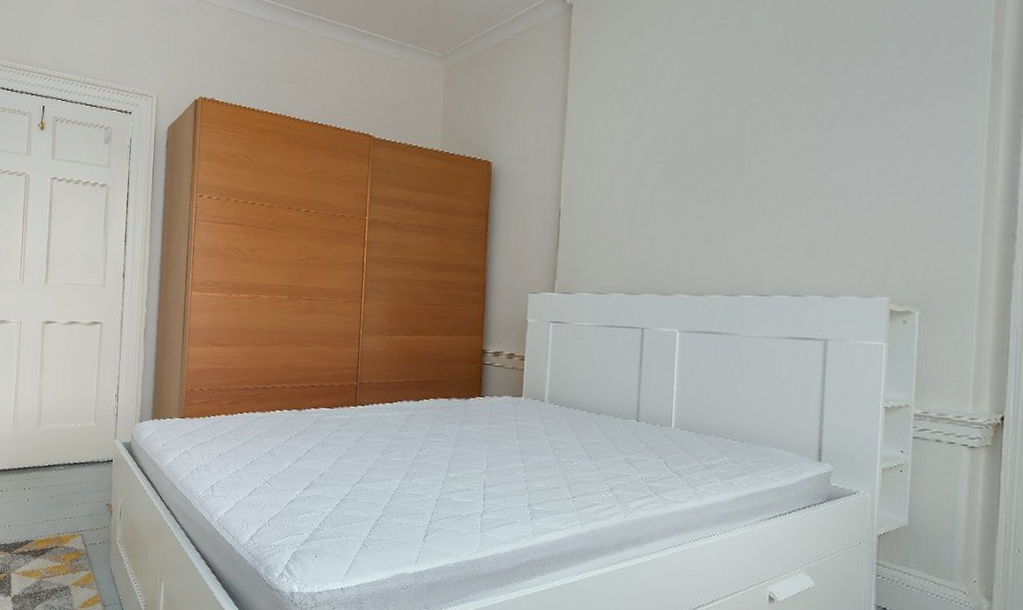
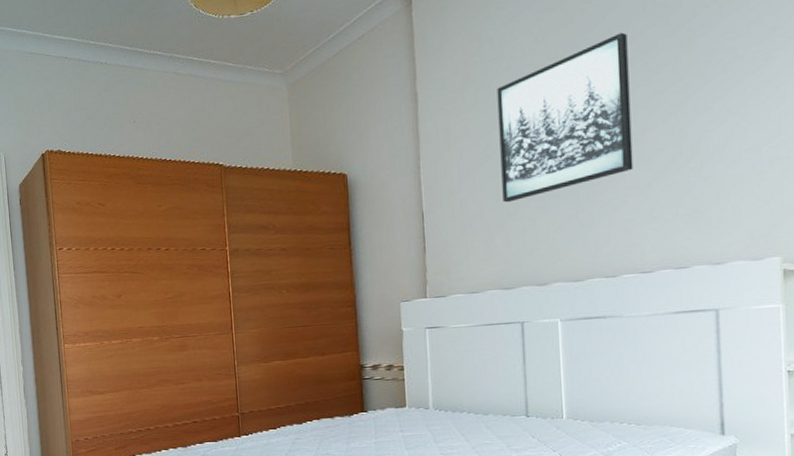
wall art: none [637,66,769,211] -> present [497,32,634,203]

